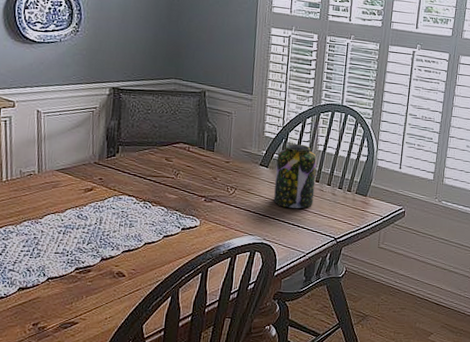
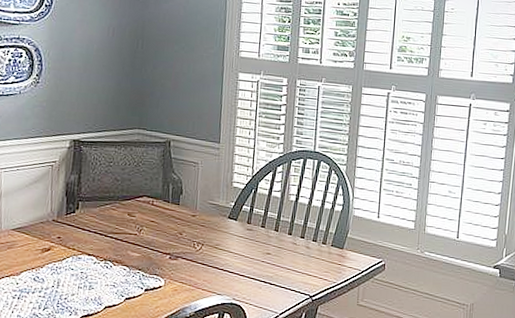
jar: present [274,144,317,209] -> none [243,194,289,264]

